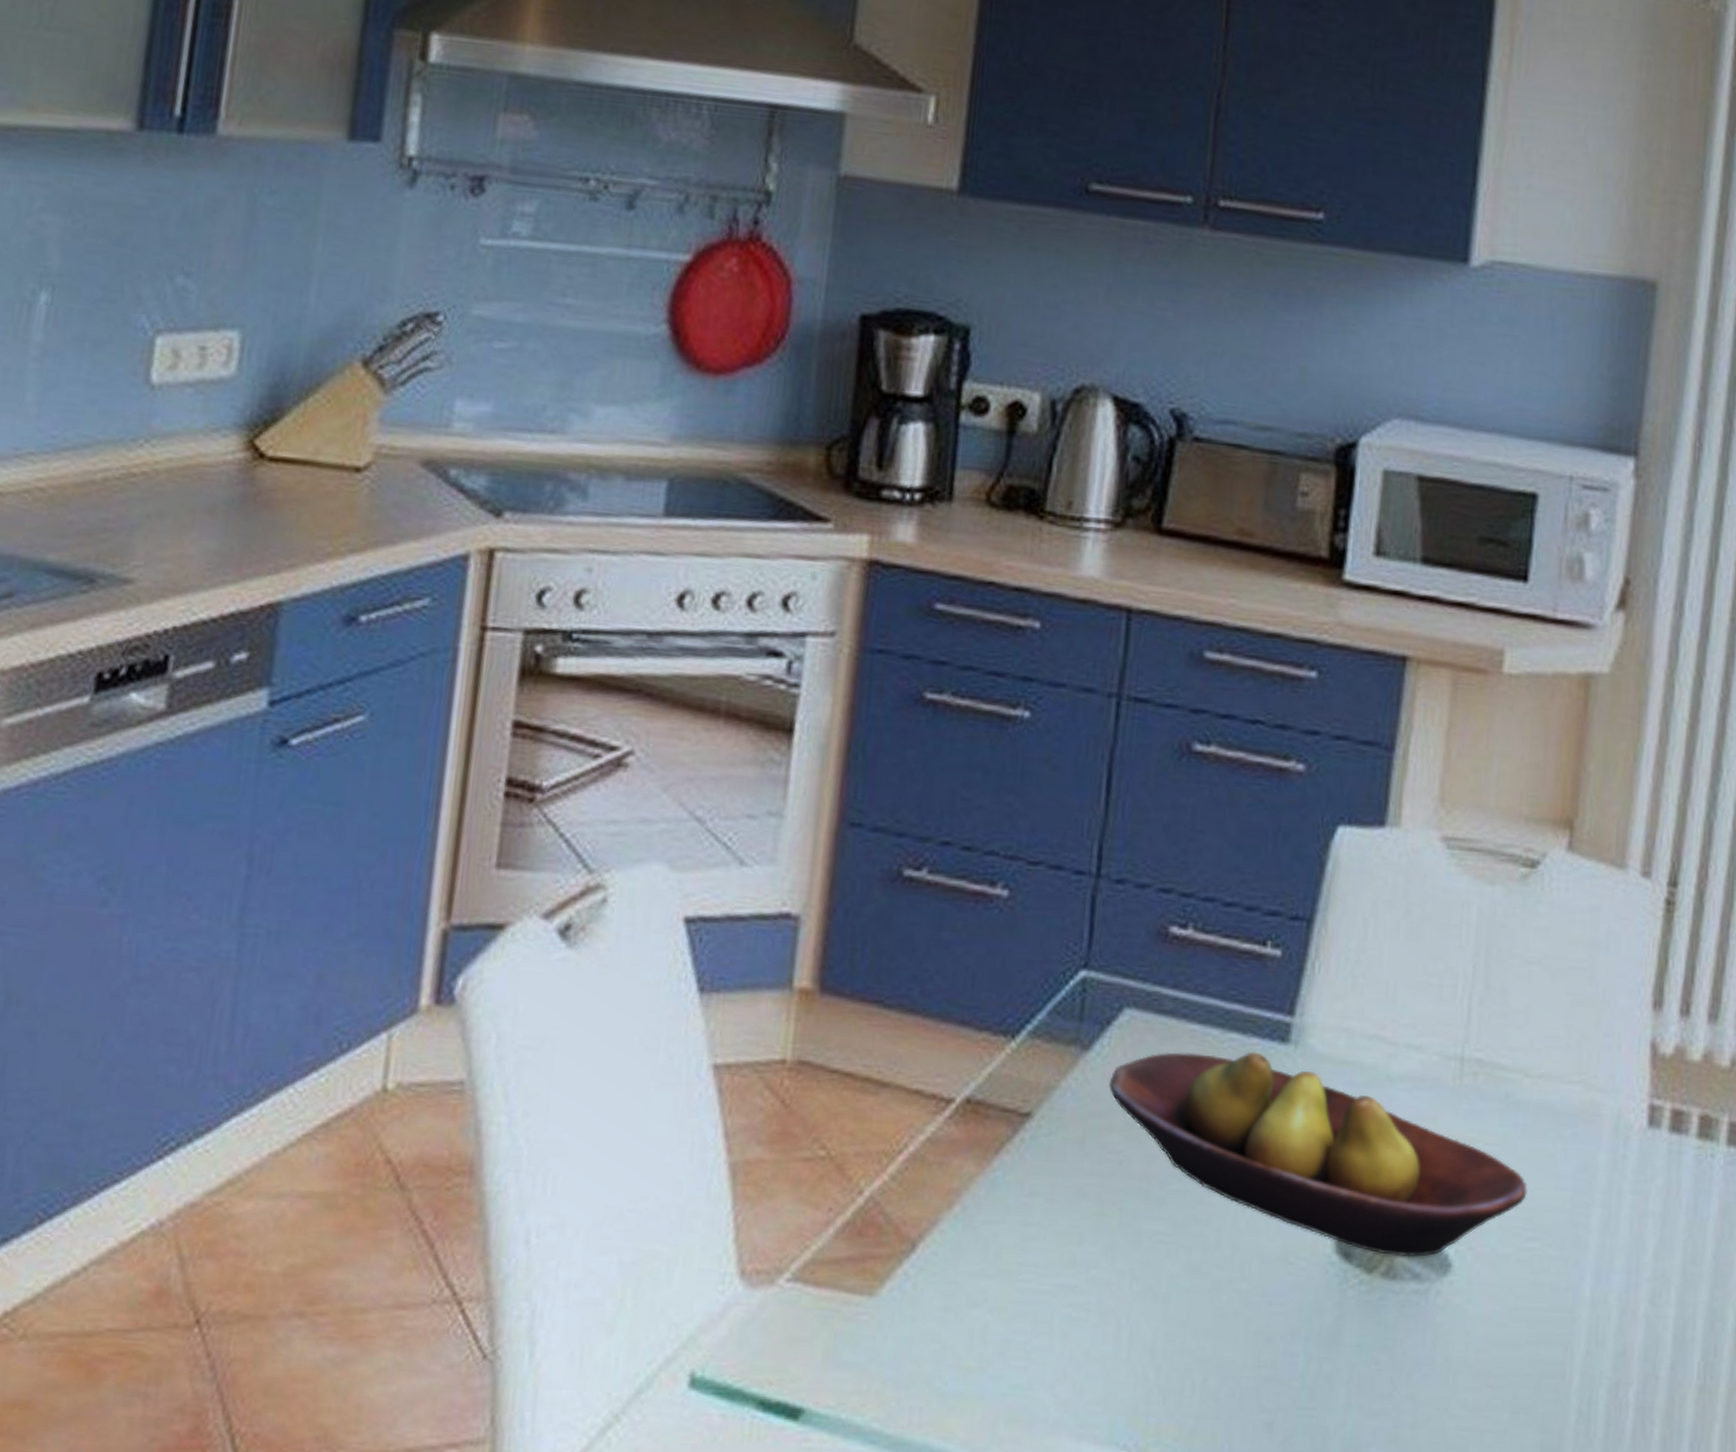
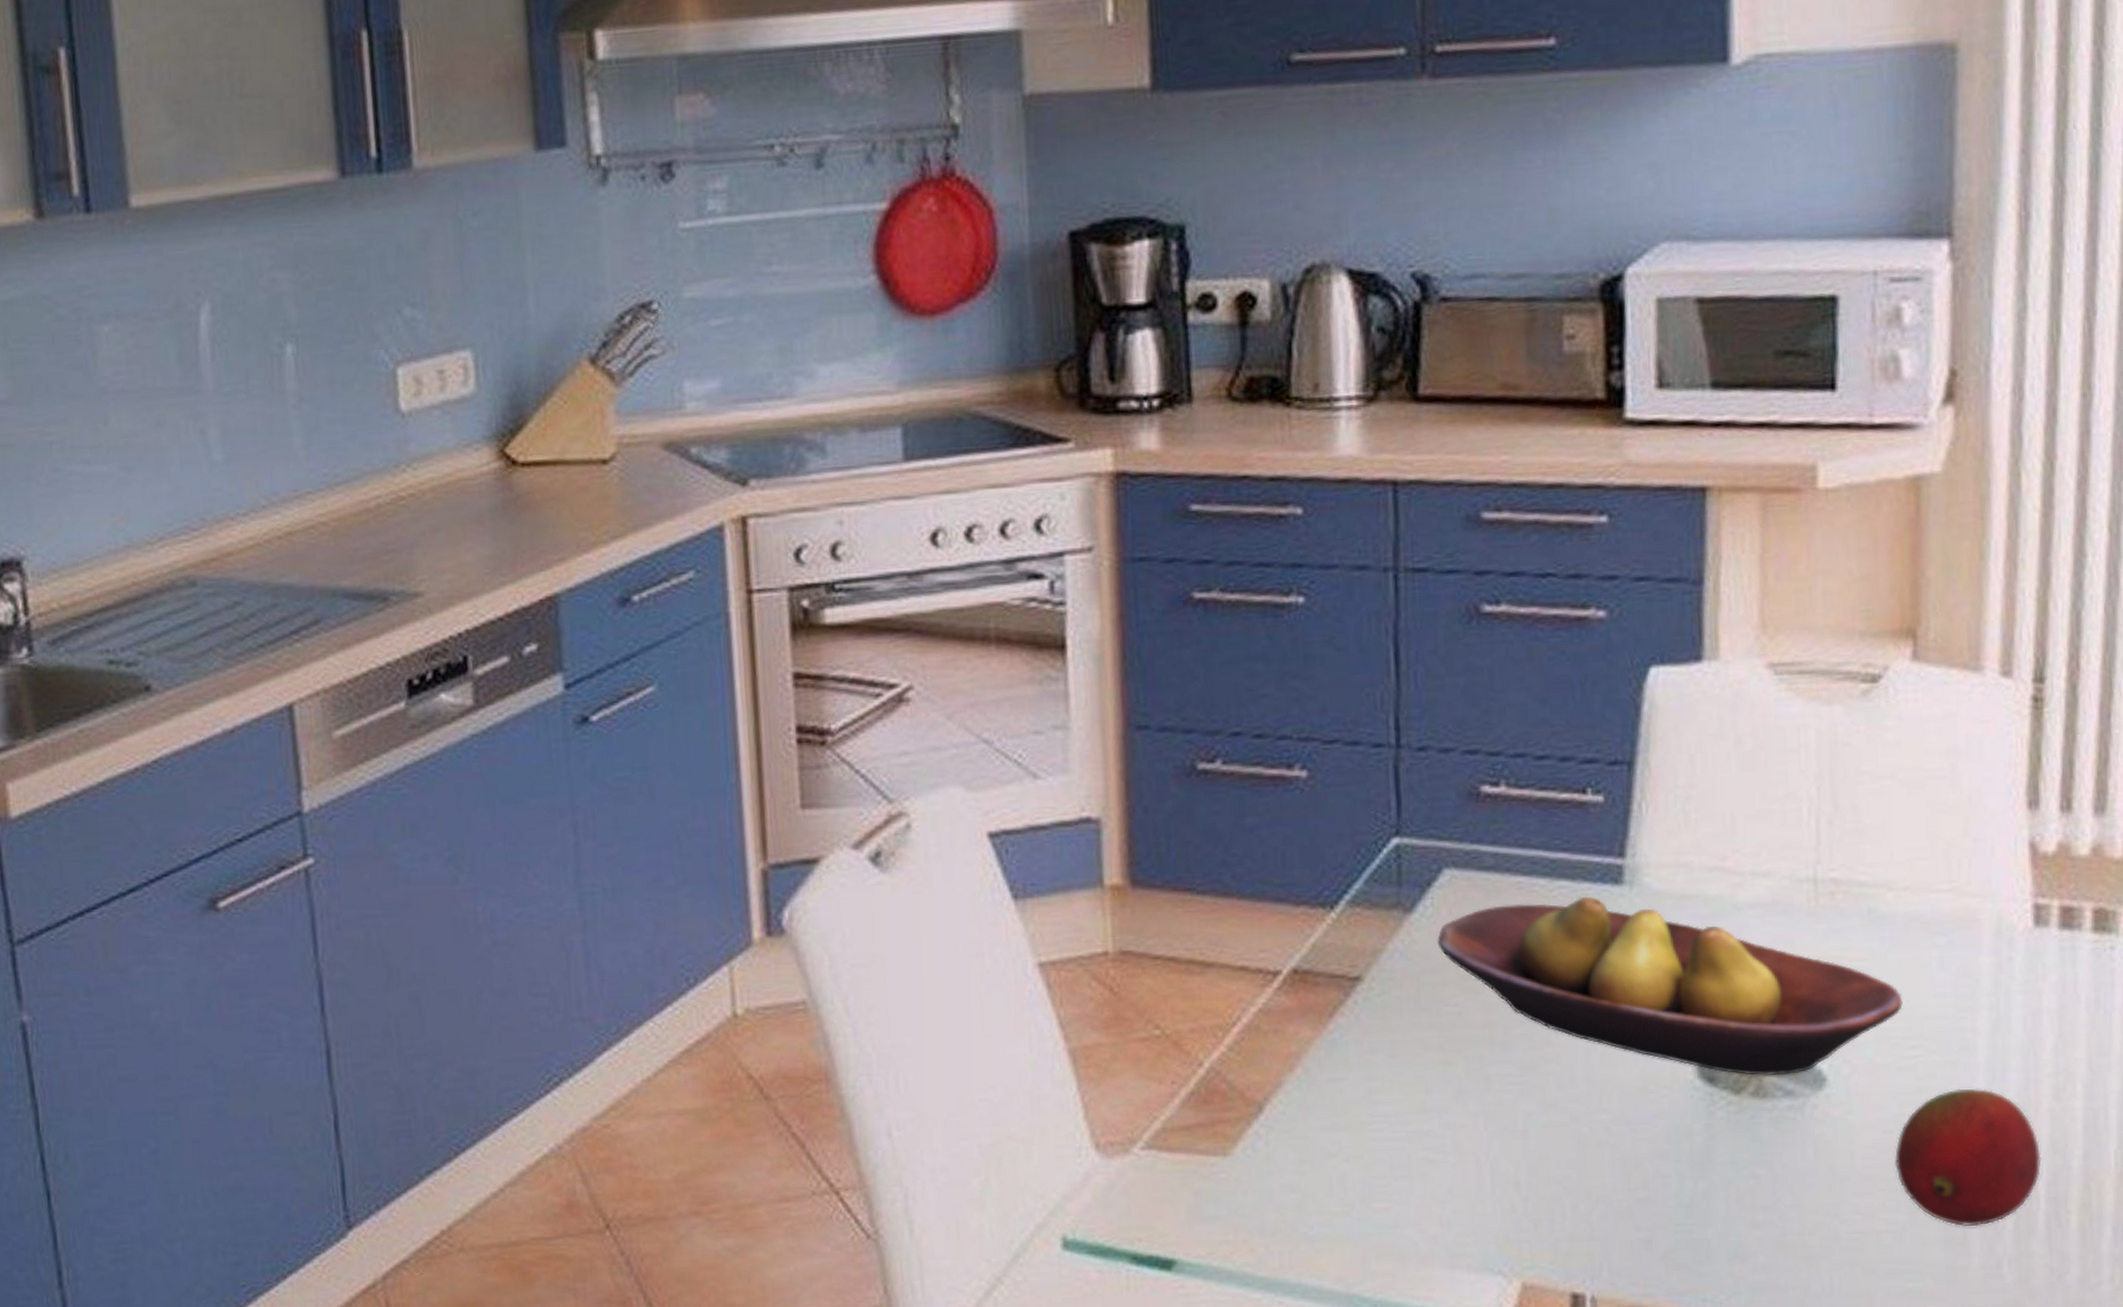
fruit: none [1504,1285,1634,1432] -> present [1895,1088,2042,1227]

